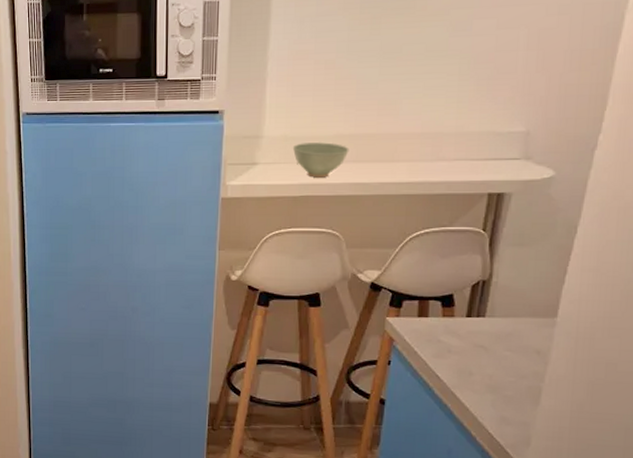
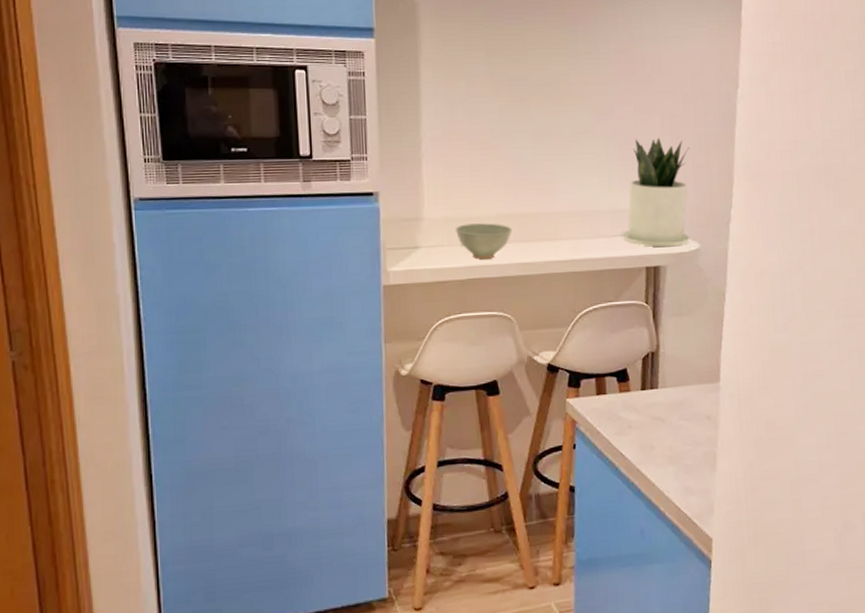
planter: none [465,54,557,174] -> present [621,137,690,248]

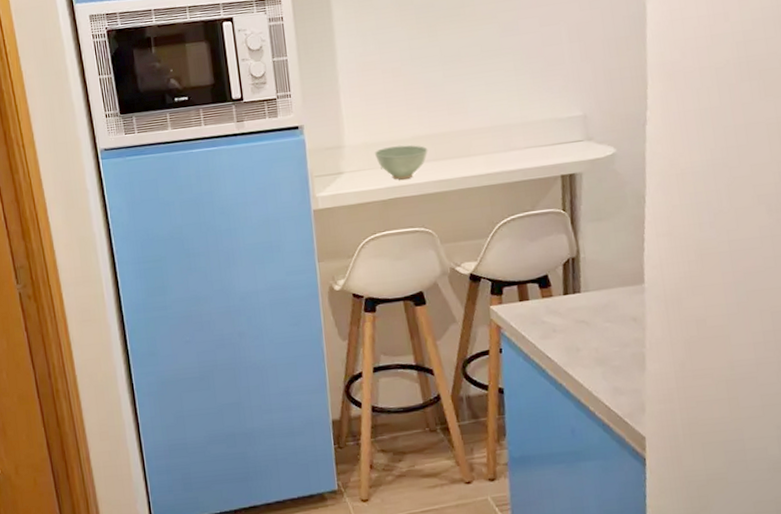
planter: present [621,137,690,248] -> none [534,47,605,156]

